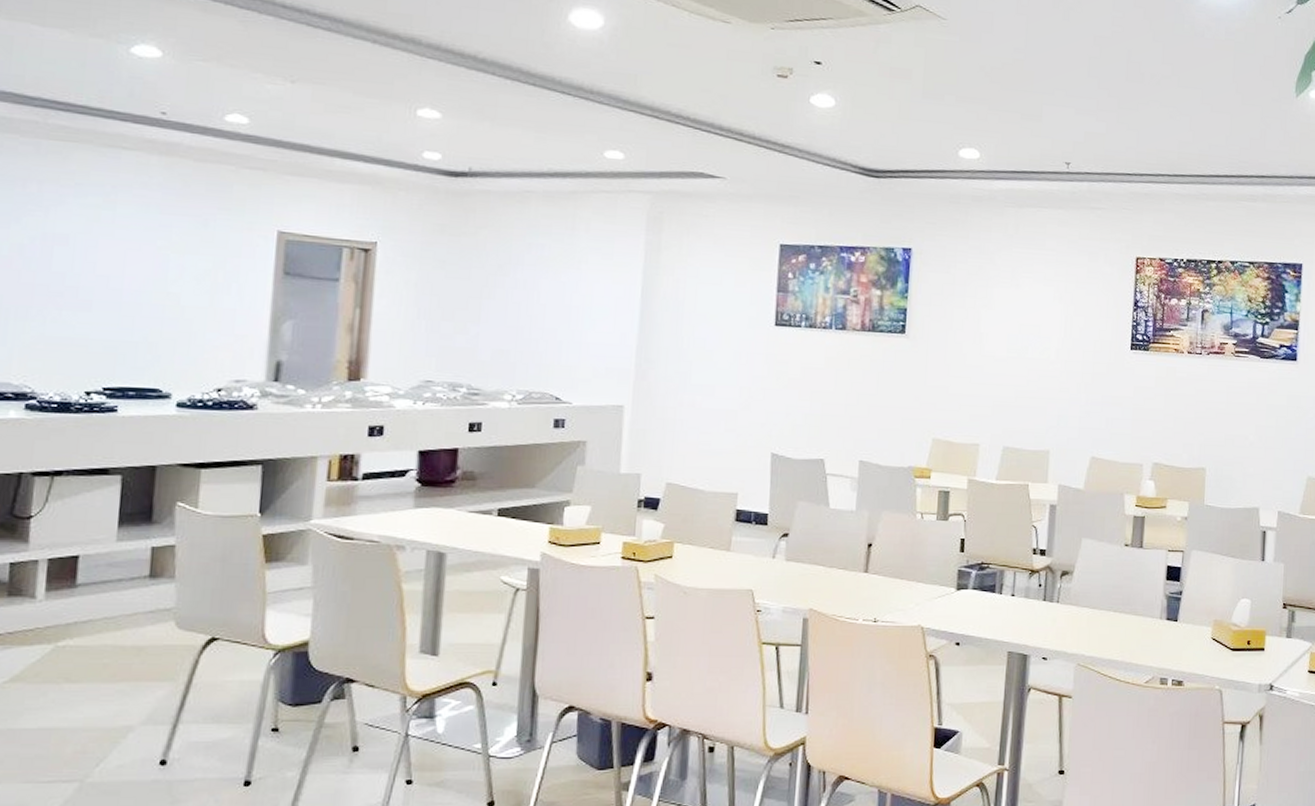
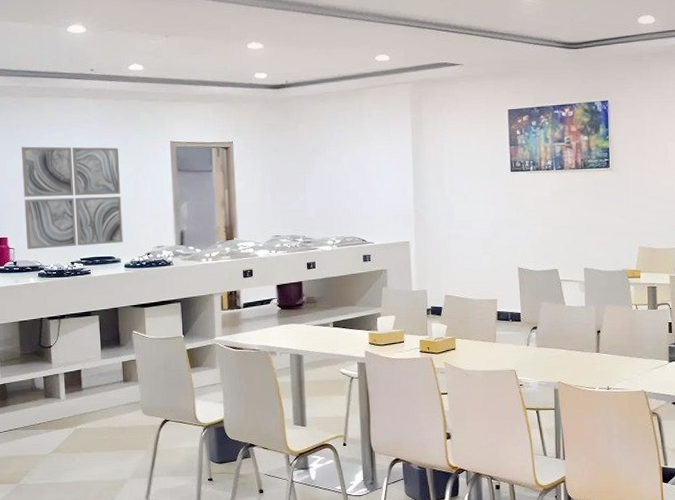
wall art: none [10,211,192,370] -> present [21,146,123,250]

